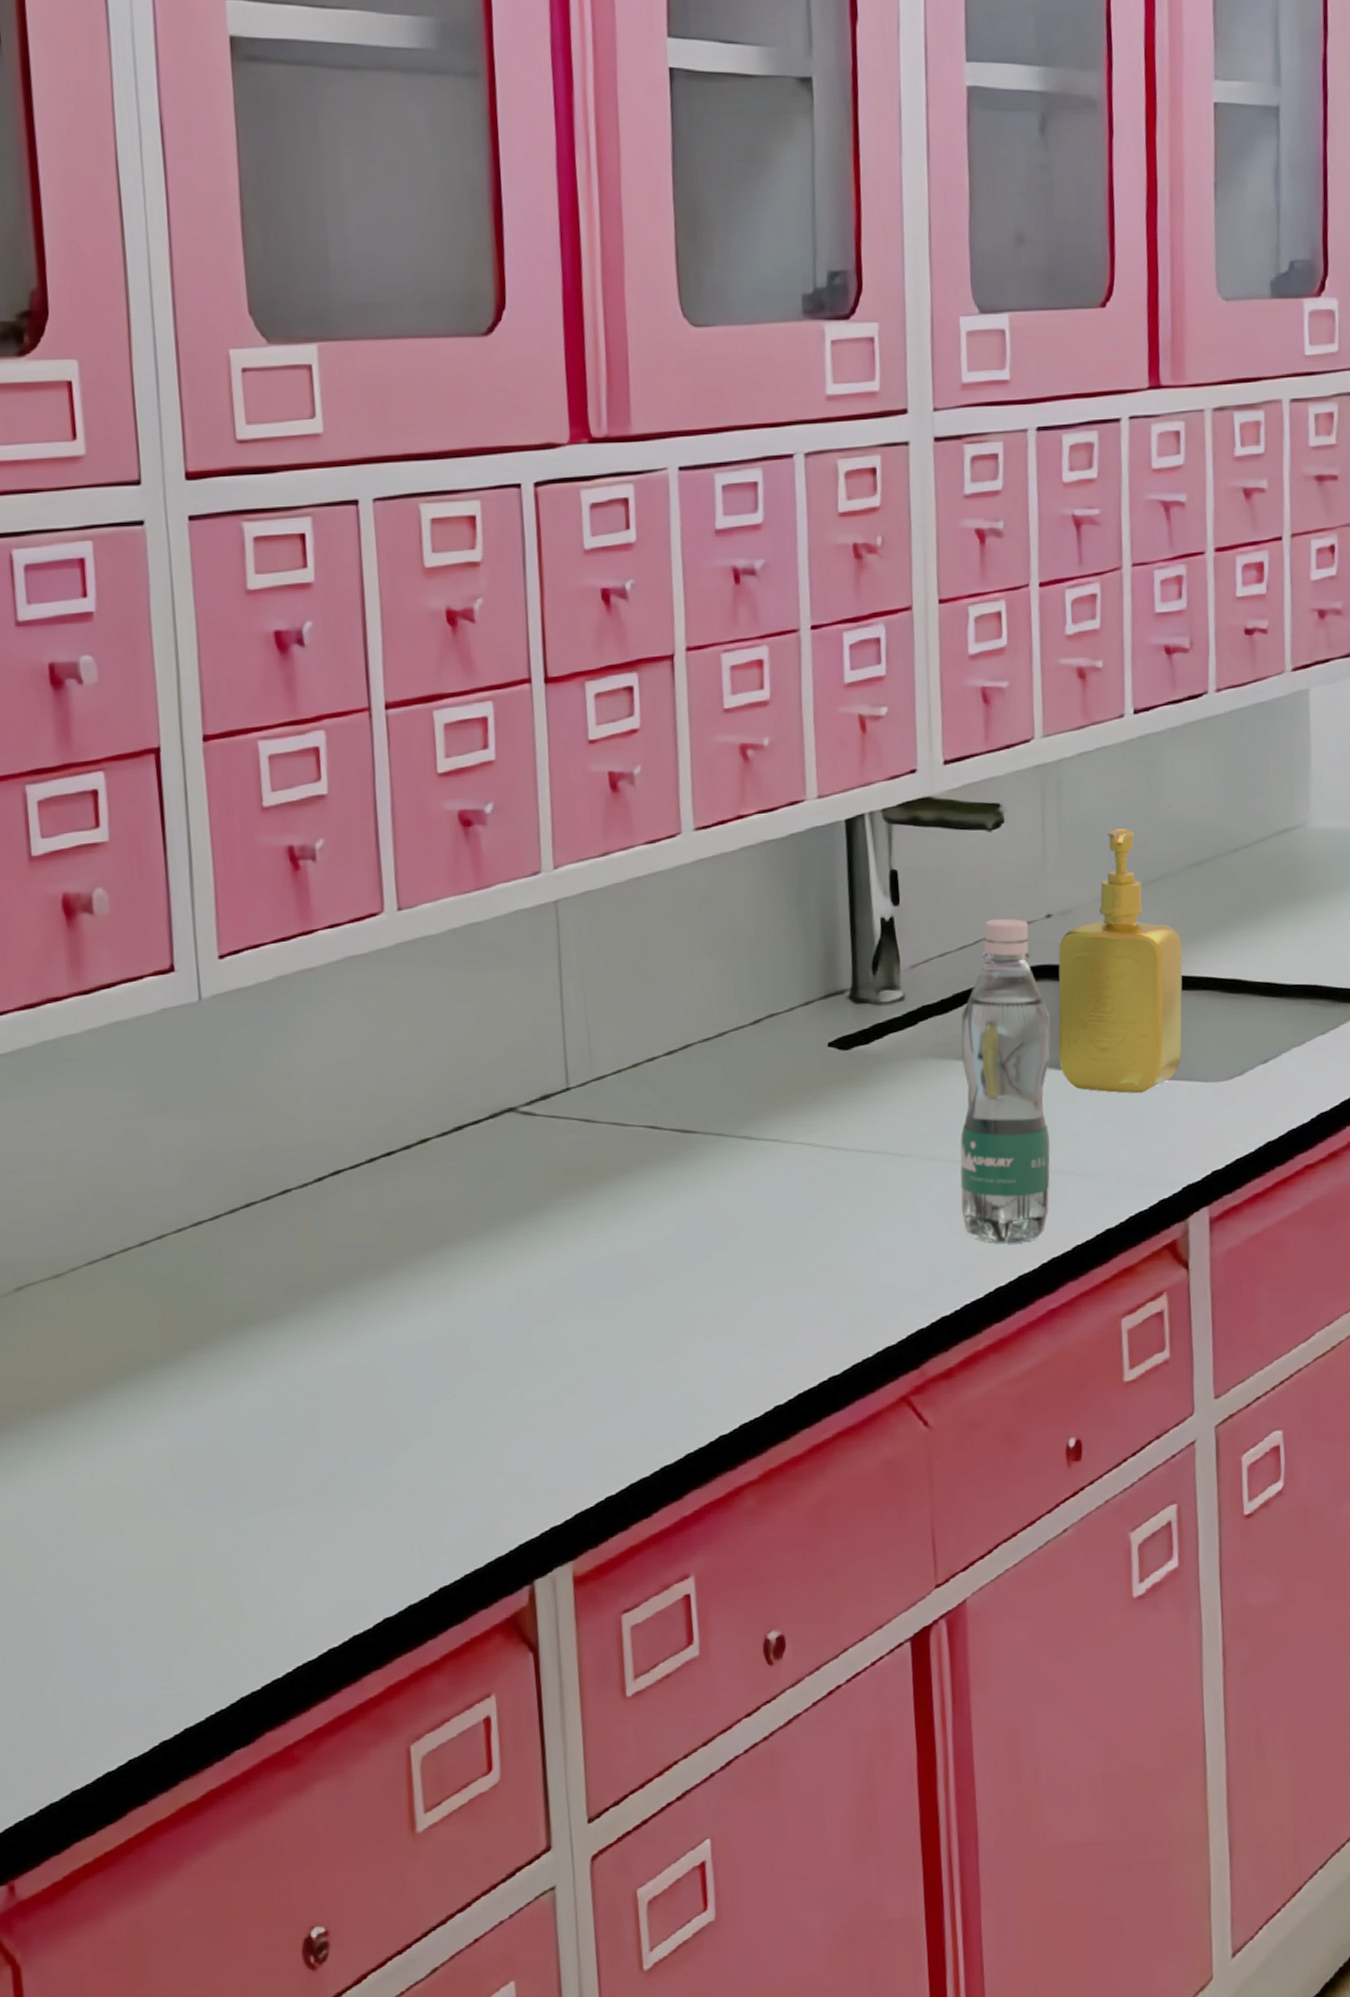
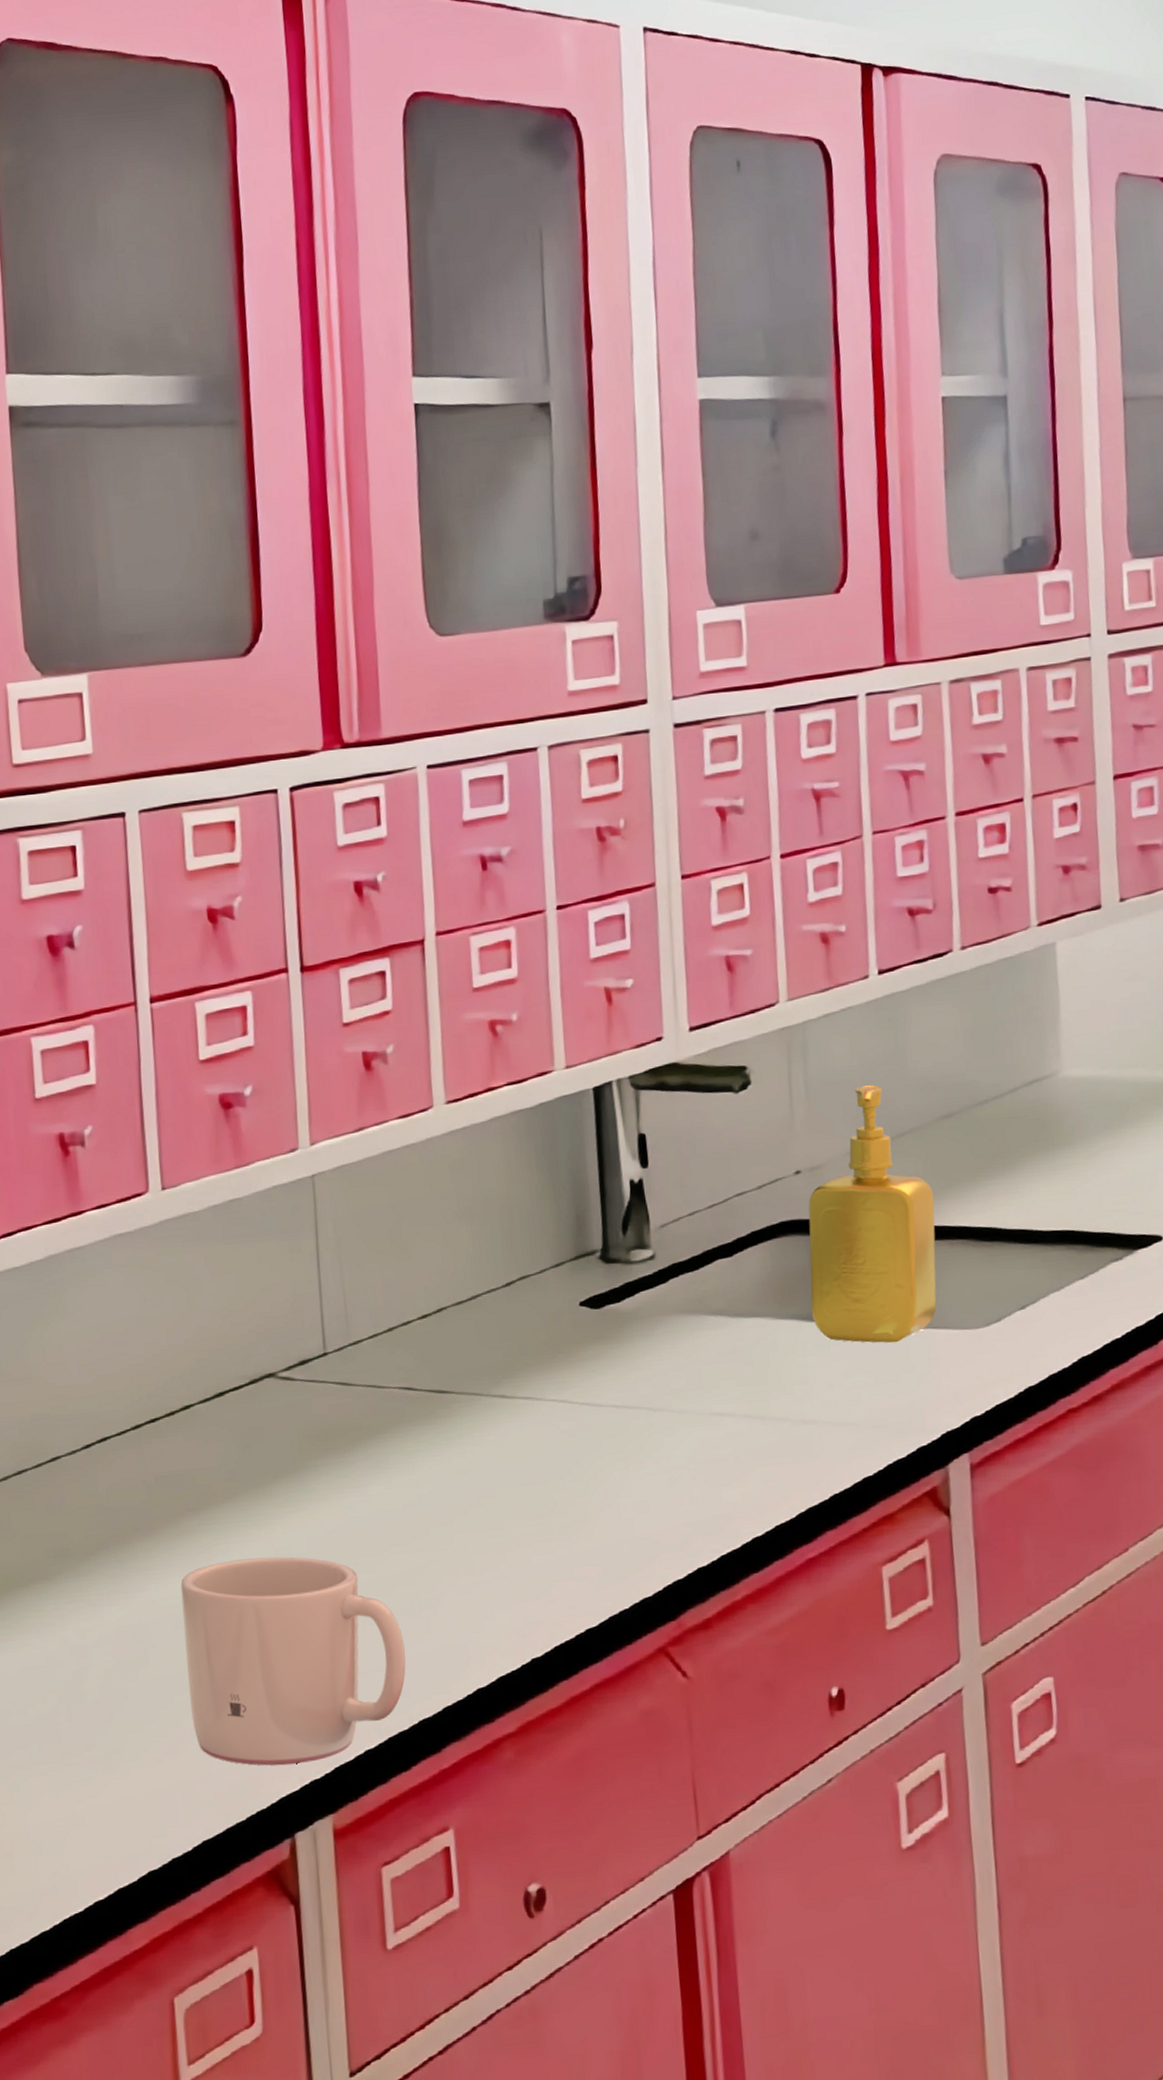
mug: none [417,1298,648,1512] -> present [180,1557,406,1766]
bottle: present [960,918,1051,1243] -> none [711,1176,806,1494]

